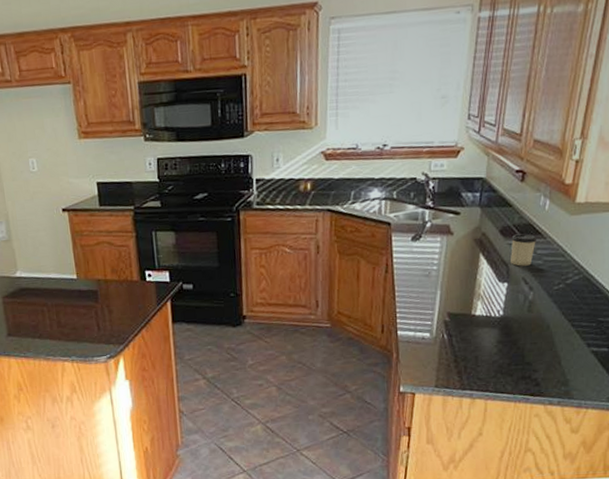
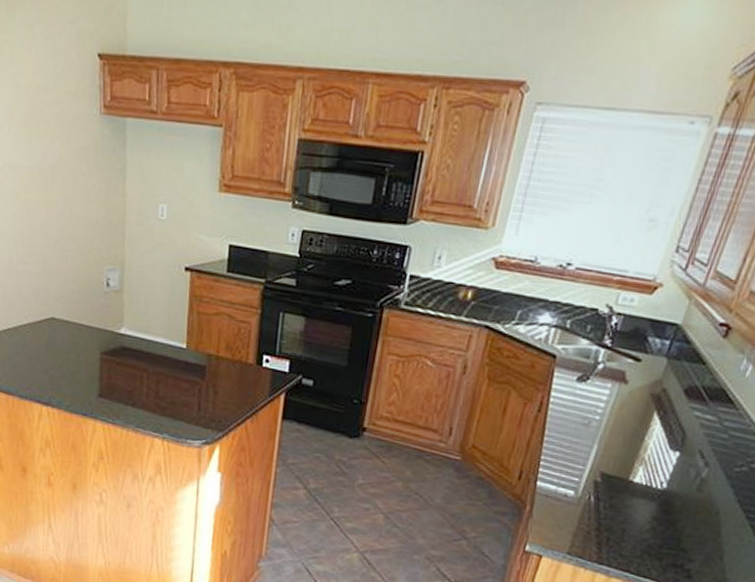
cup: present [511,233,536,266] -> none [689,398,727,438]

